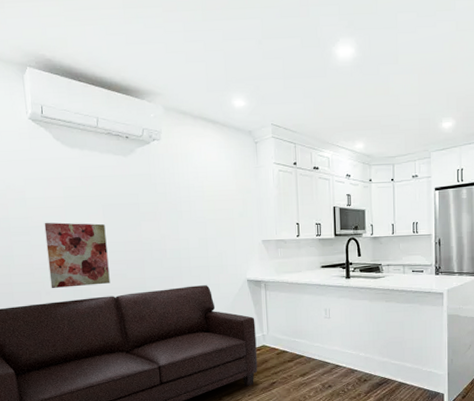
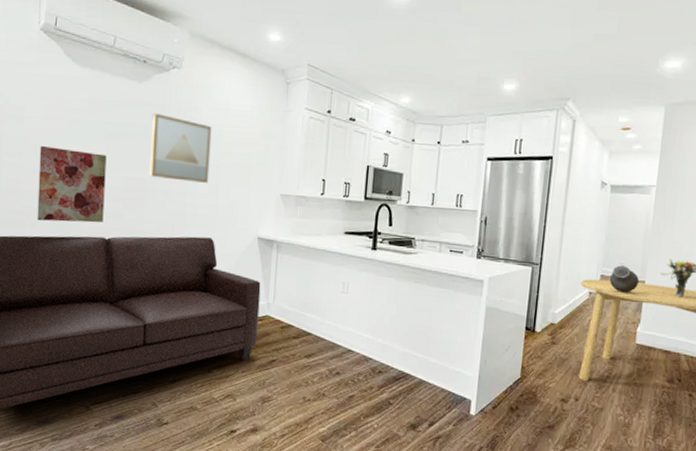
wall art: none [140,182,198,239] -> present [149,113,212,183]

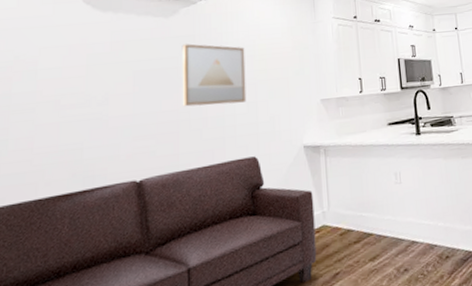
wall art: present [37,145,107,223] -> none [53,93,134,177]

